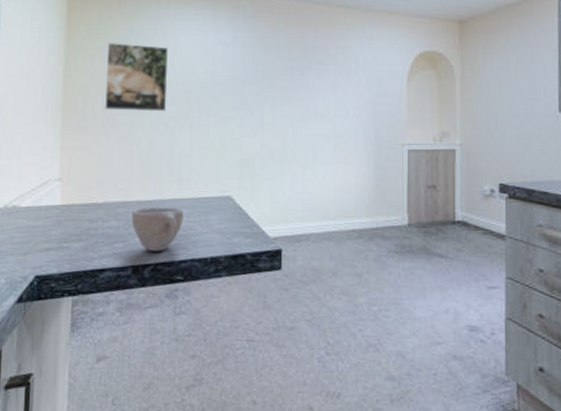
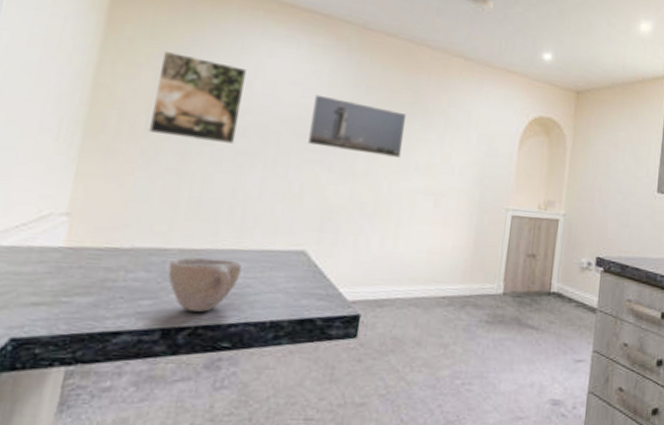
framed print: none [222,60,301,108] -> present [308,94,407,158]

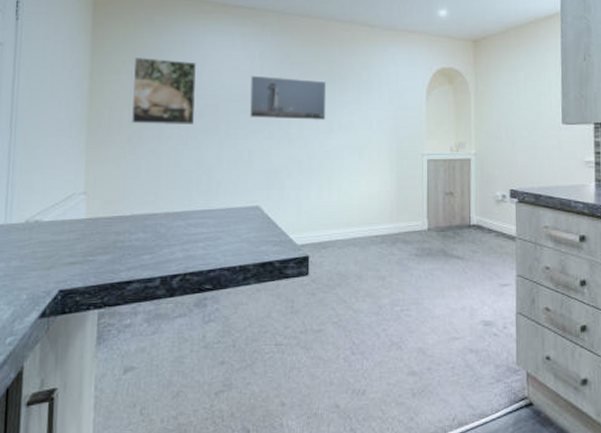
cup: present [168,257,242,312] -> none [159,218,212,261]

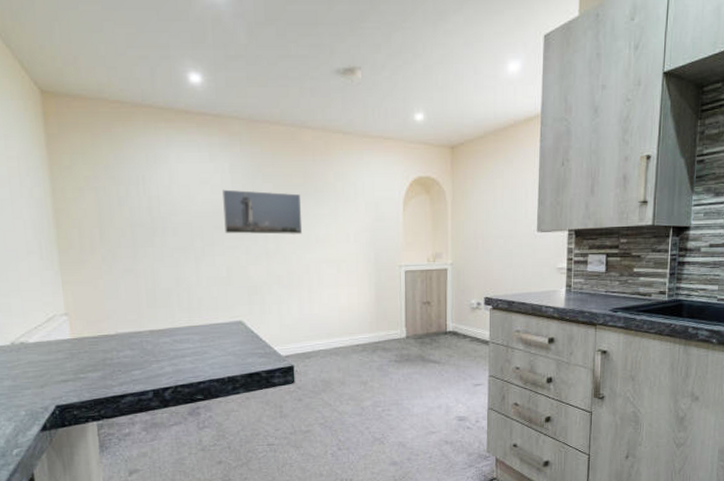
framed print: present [131,58,196,125] -> none [96,173,169,244]

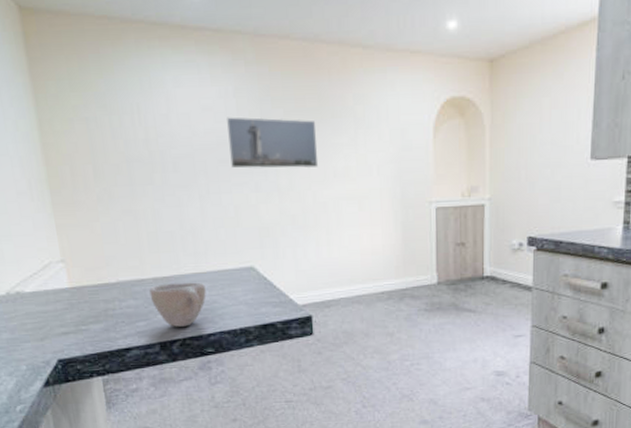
cup: none [146,334,198,375] -> present [149,282,206,327]

